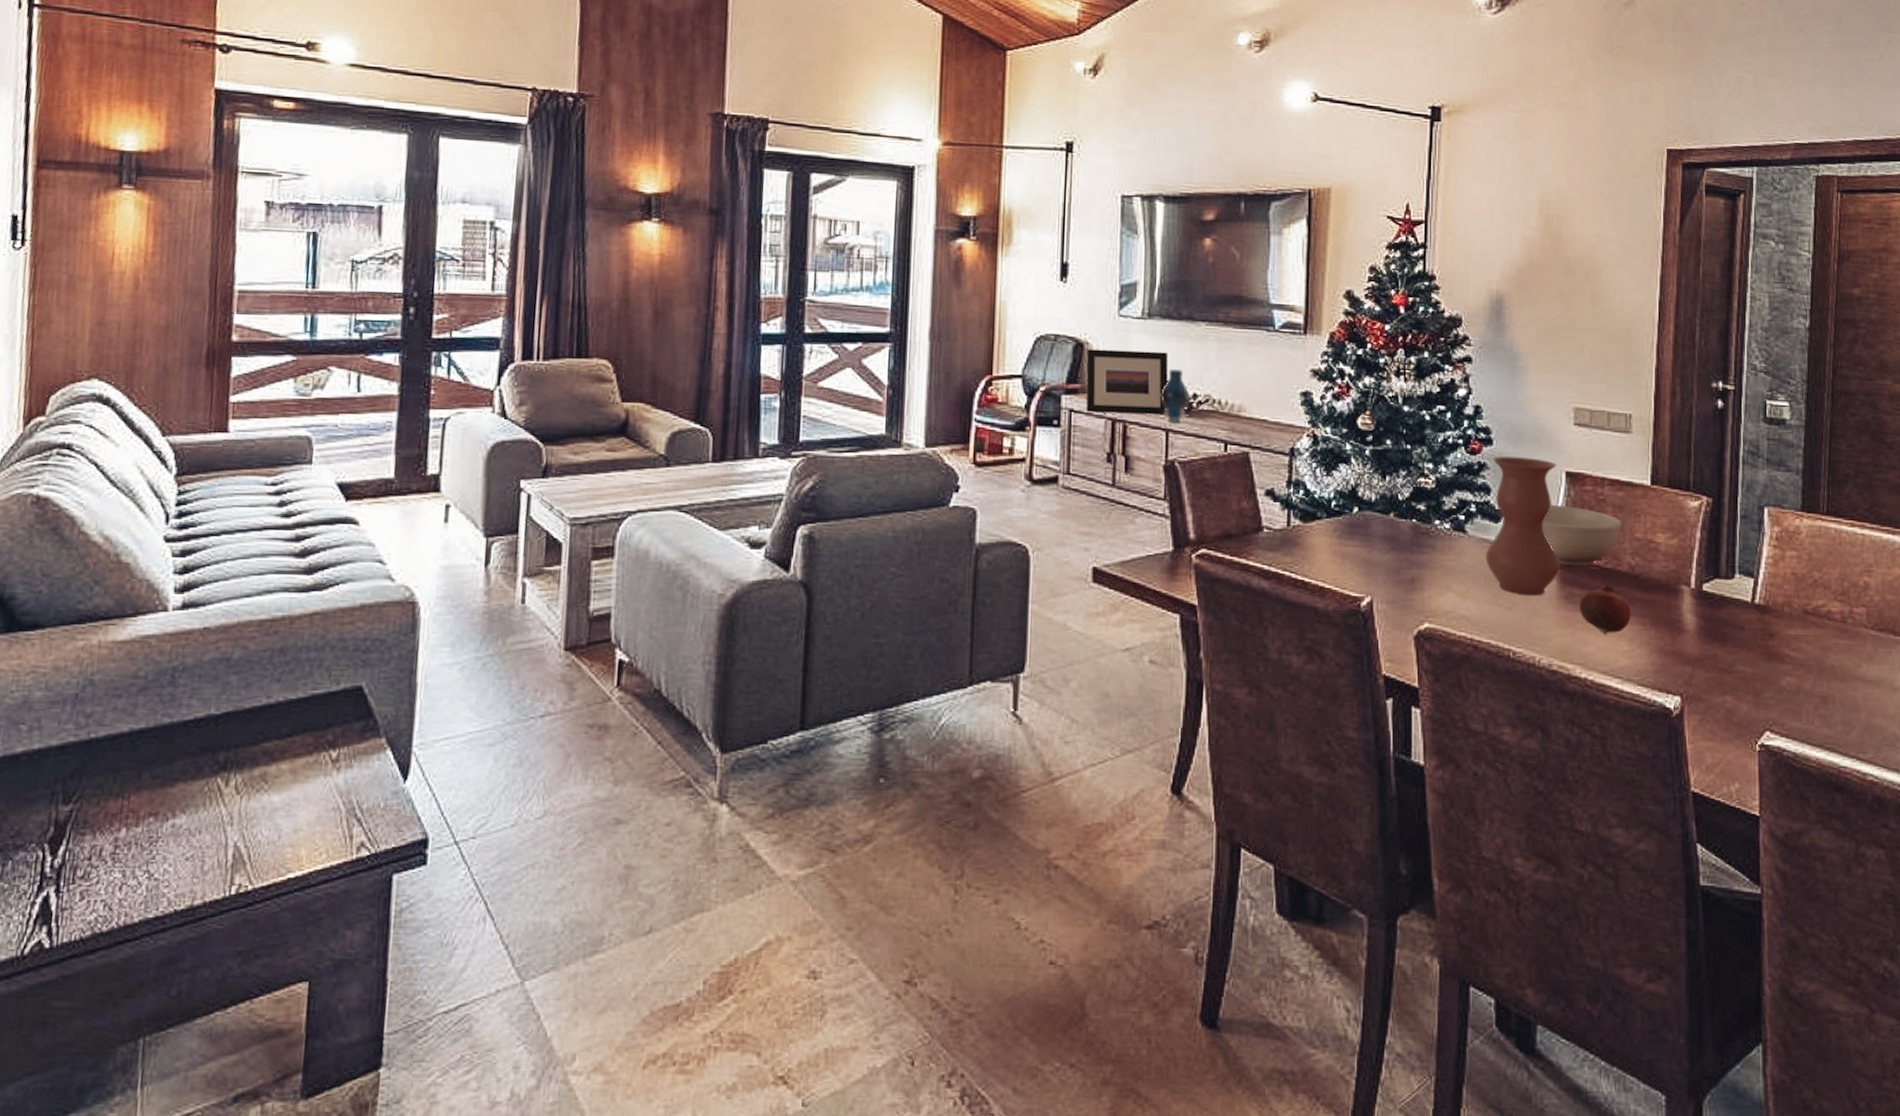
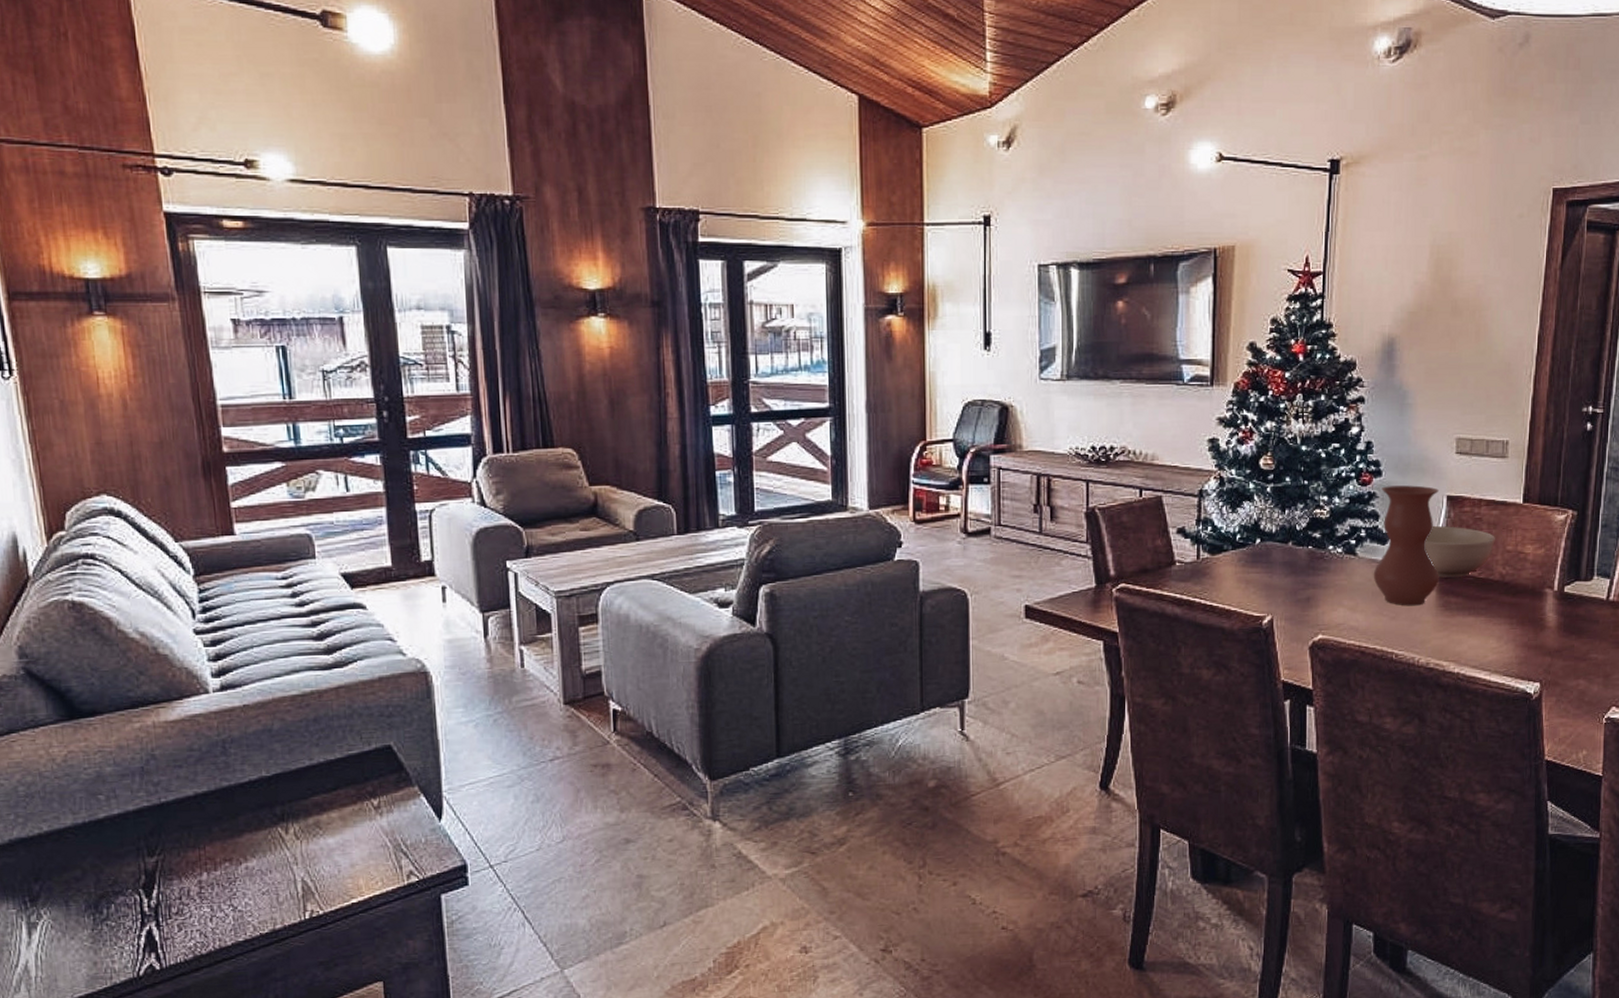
picture frame: present [1086,348,1169,415] -> none [1011,410,1087,469]
vase: present [1161,369,1189,423] -> none [1081,425,1106,474]
fruit: present [1578,582,1631,634] -> none [1454,590,1500,635]

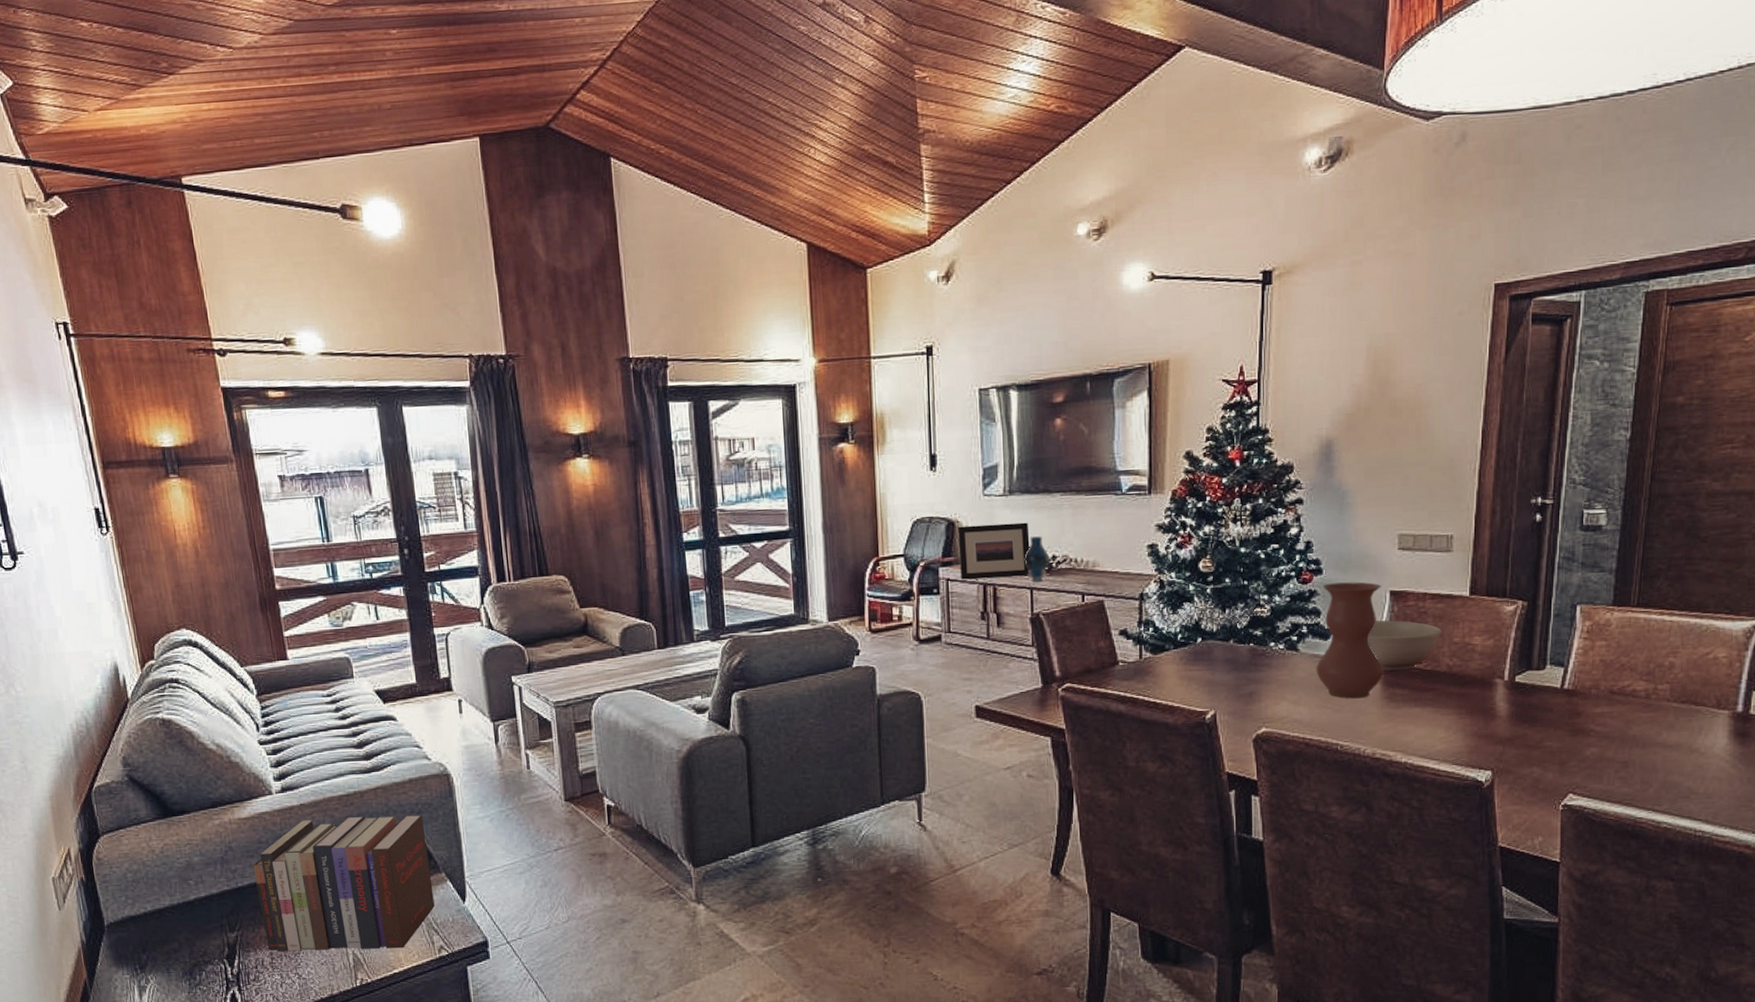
books: none [181,718,404,880] -> present [253,815,435,952]
picture frame: none [1011,410,1087,469] -> present [957,522,1030,580]
vase: none [1081,425,1106,474] -> present [1024,536,1049,582]

